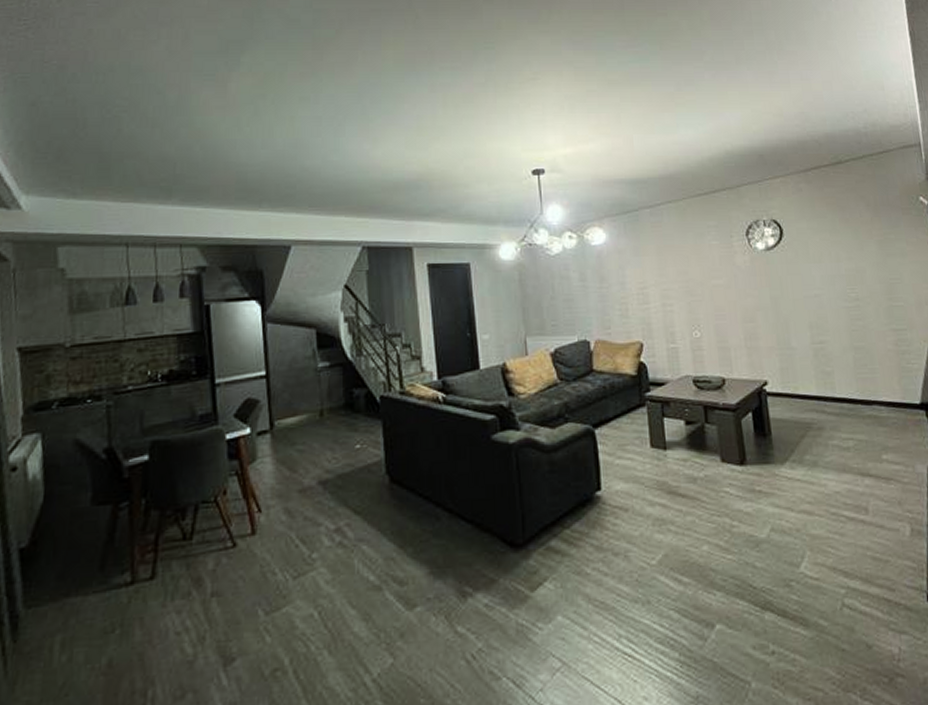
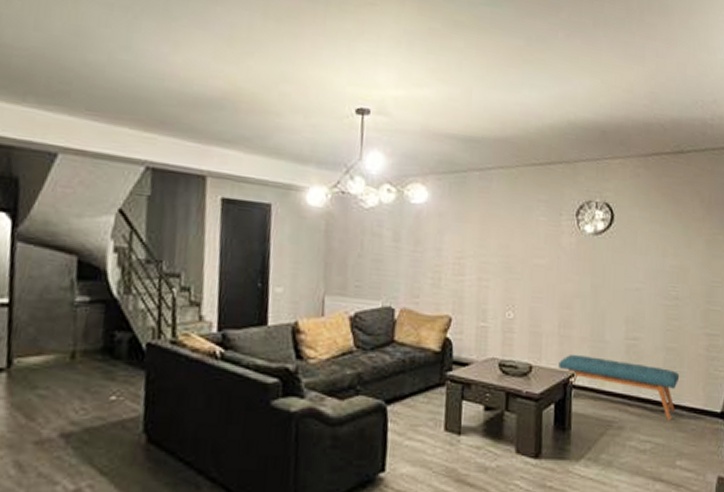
bench: none [750,364,873,416] -> present [558,355,680,420]

